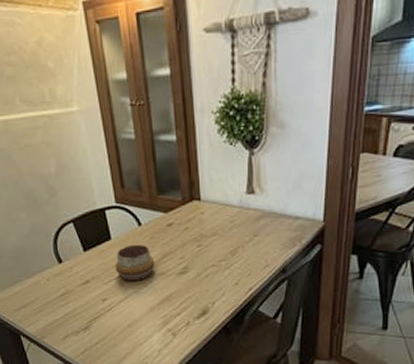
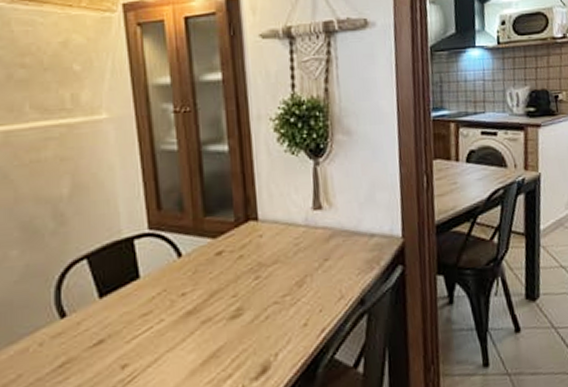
decorative bowl: present [115,244,155,281] -> none [143,281,198,335]

